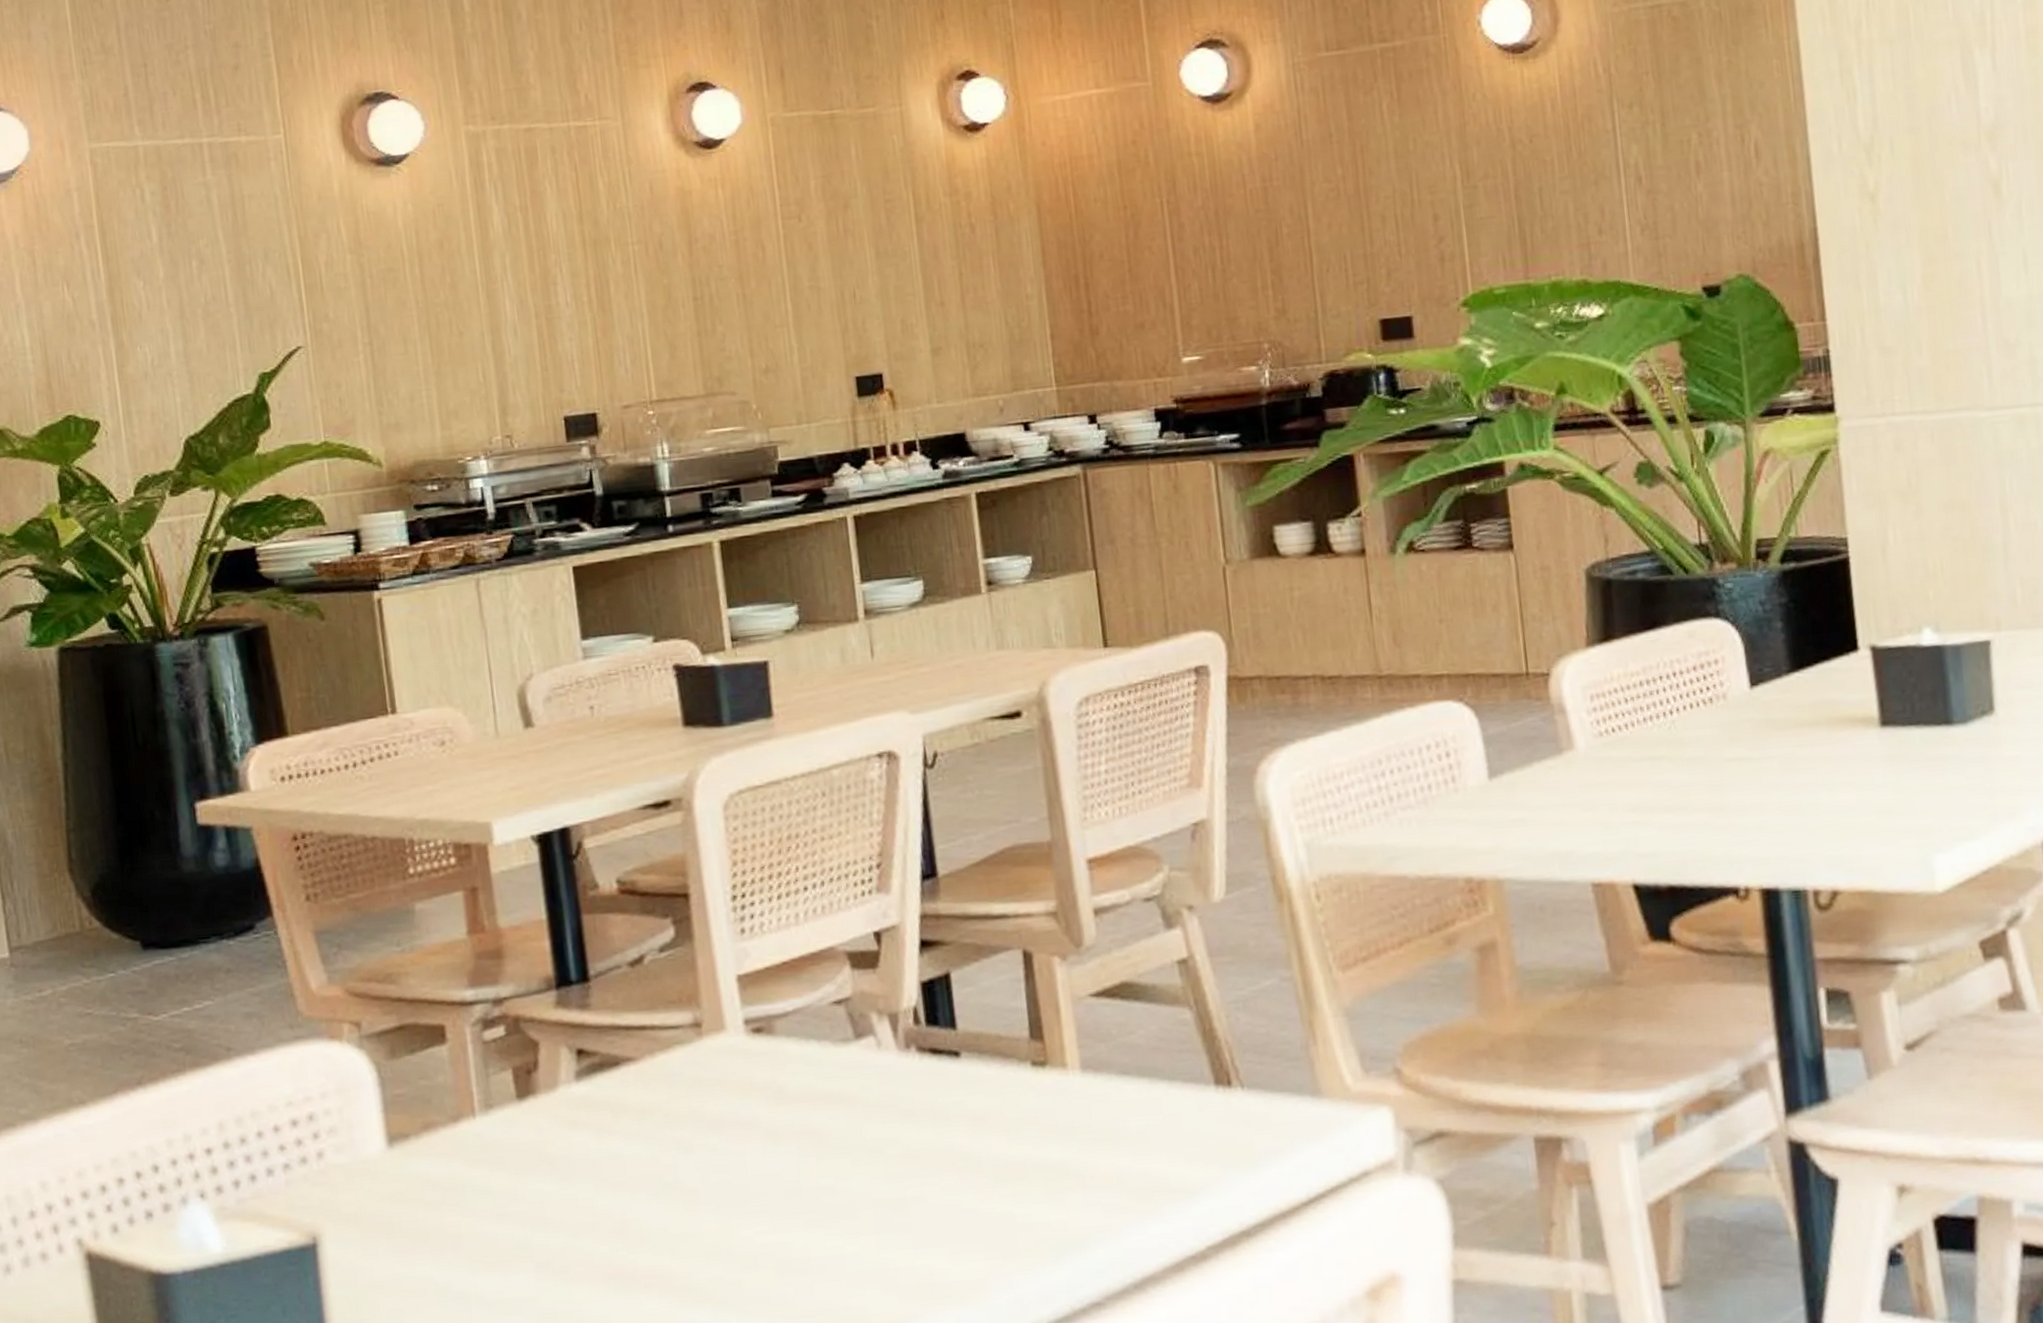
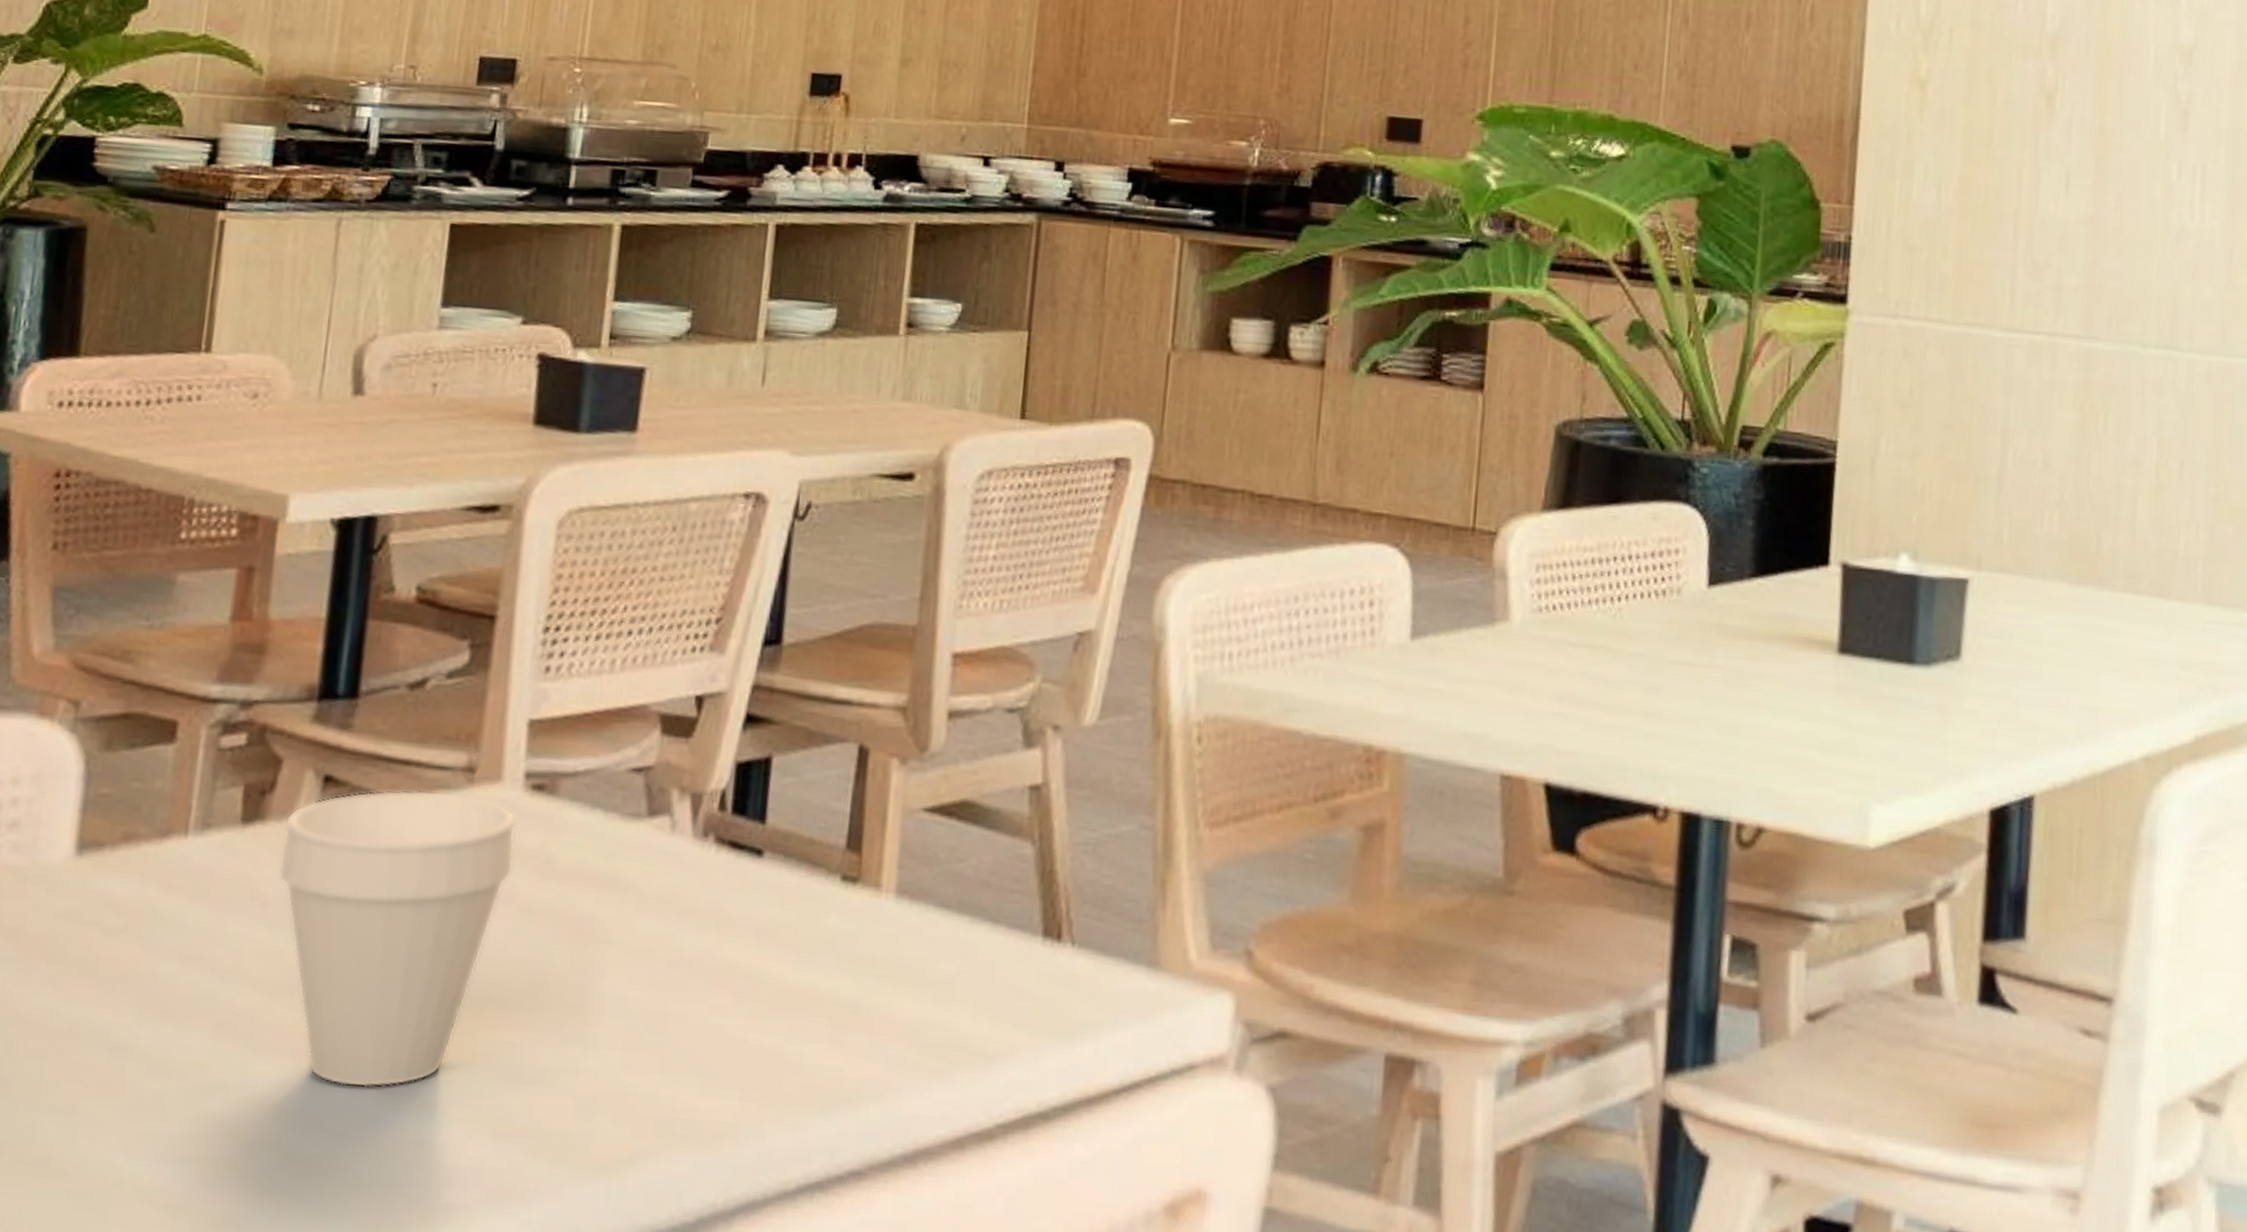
cup: none [552,1046,752,1299] -> present [278,790,517,1088]

